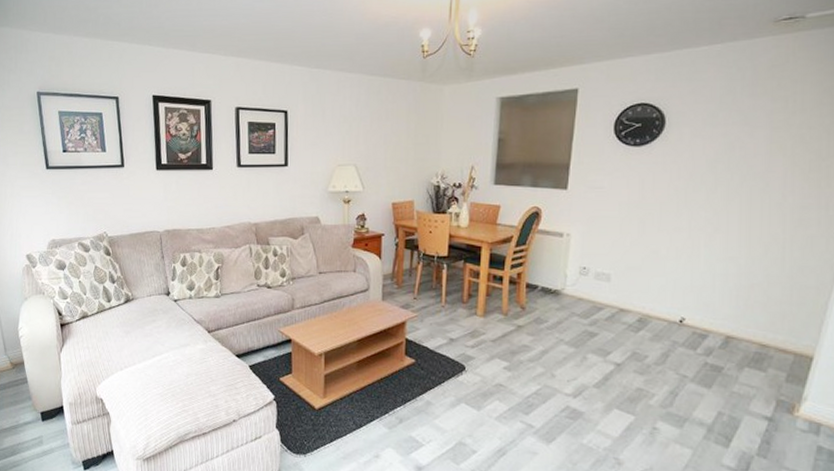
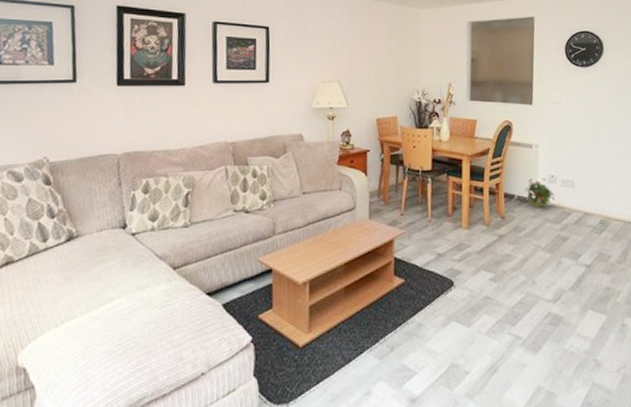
potted plant: none [550,269,585,301] -> present [525,178,555,208]

